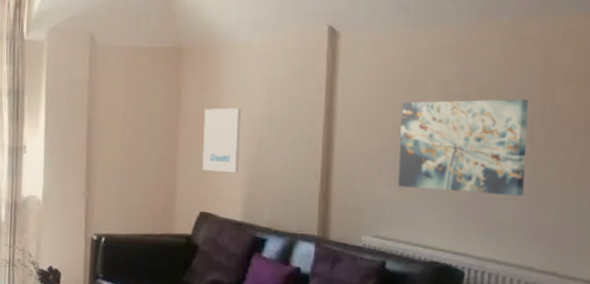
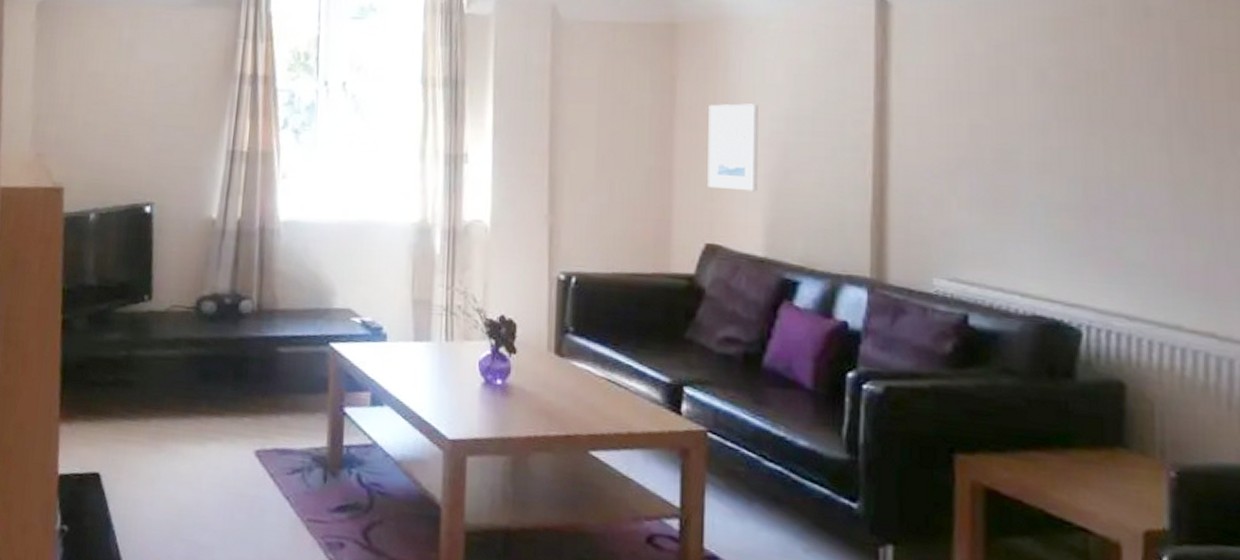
wall art: present [398,99,529,197] -> none [980,92,1163,227]

